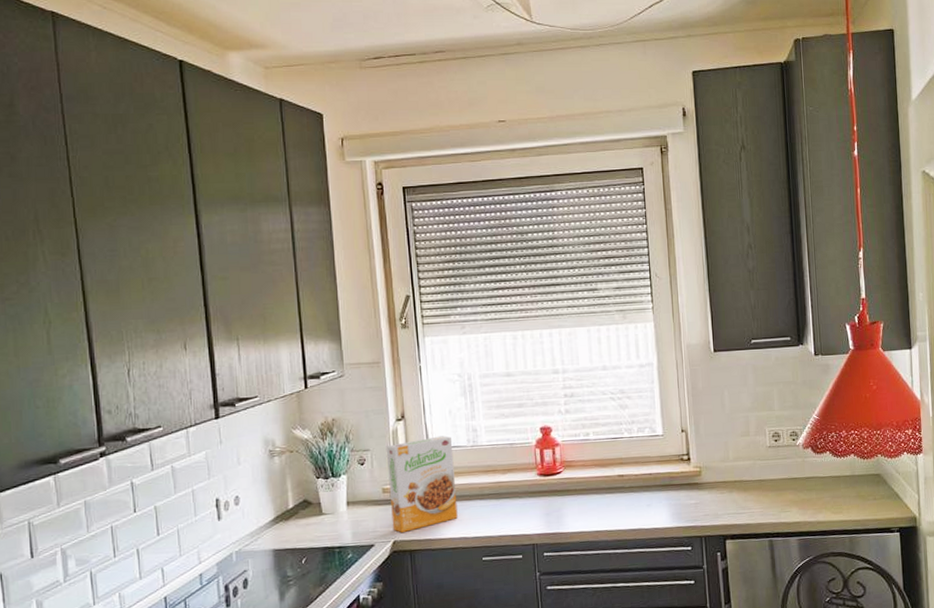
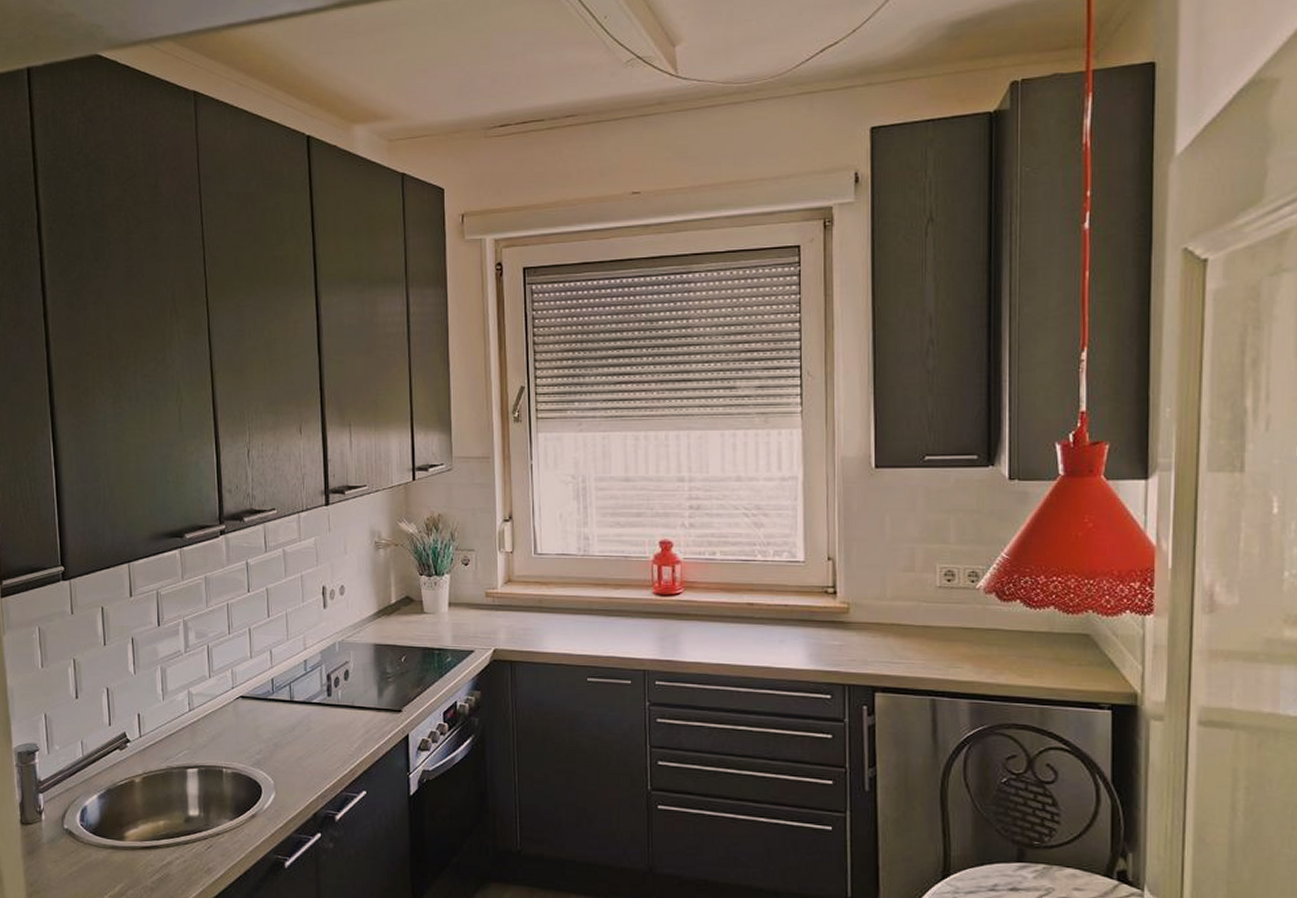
cereal box: present [386,435,458,533] -> none [491,541,563,642]

